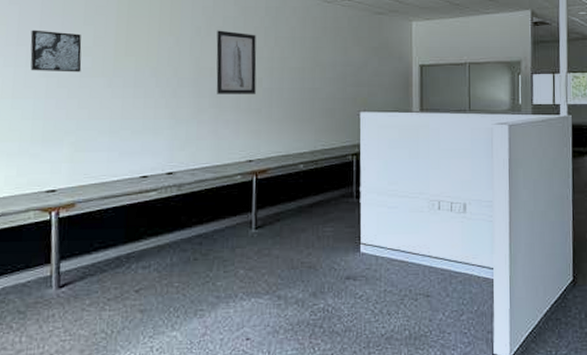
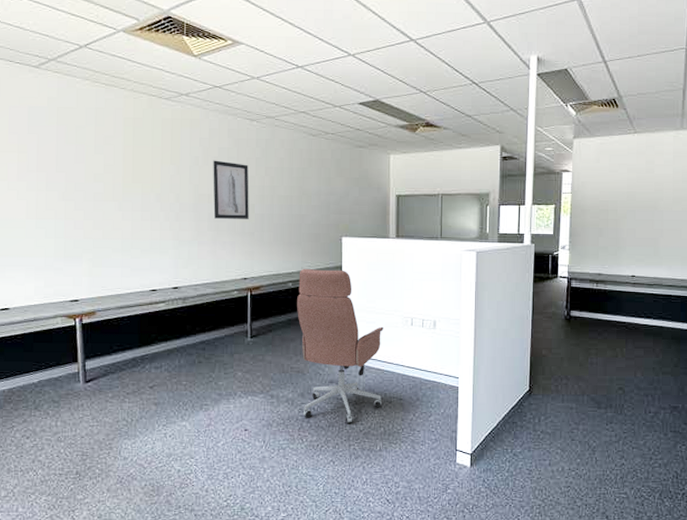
wall art: present [30,30,82,73] -> none [48,157,95,197]
office chair: none [309,147,407,327] -> present [297,268,384,423]

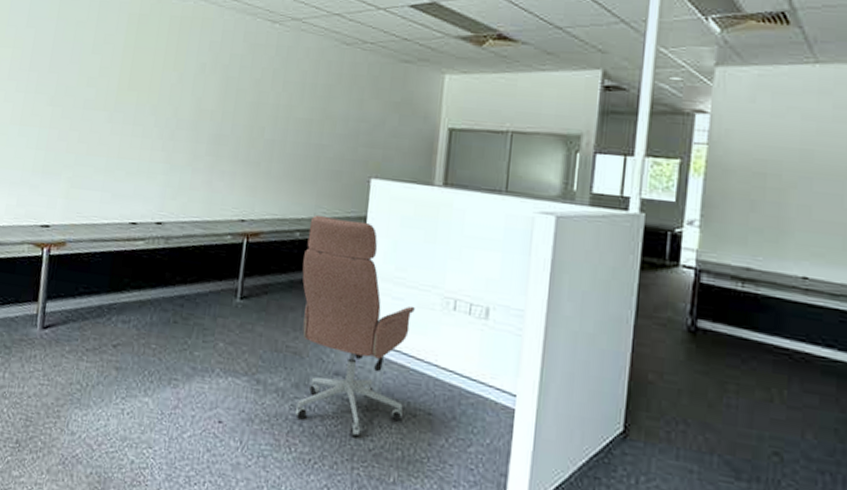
wall art: present [213,160,249,219] -> none [215,68,263,145]

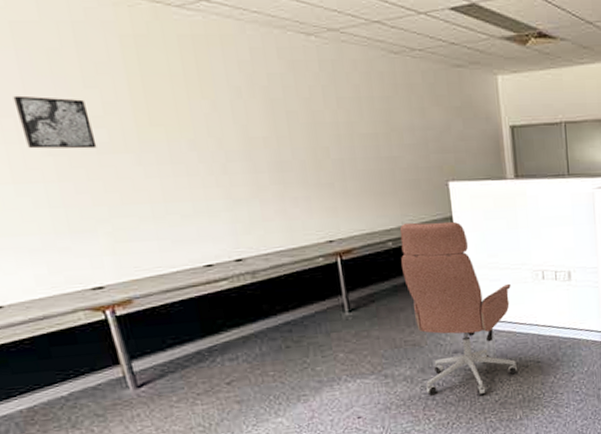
wall art: none [39,55,88,104] -> present [13,95,97,149]

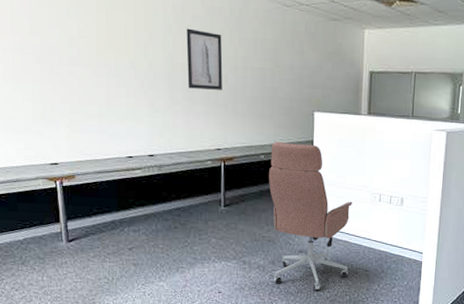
wall art: present [13,95,97,149] -> none [22,19,70,62]
wall art: none [262,90,324,168] -> present [186,28,223,90]

